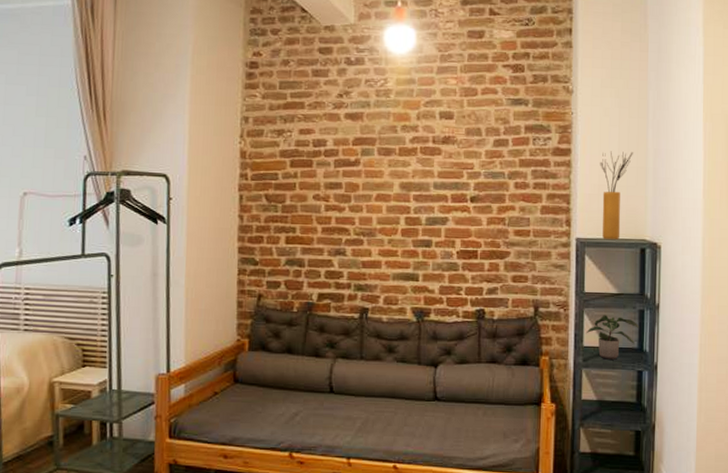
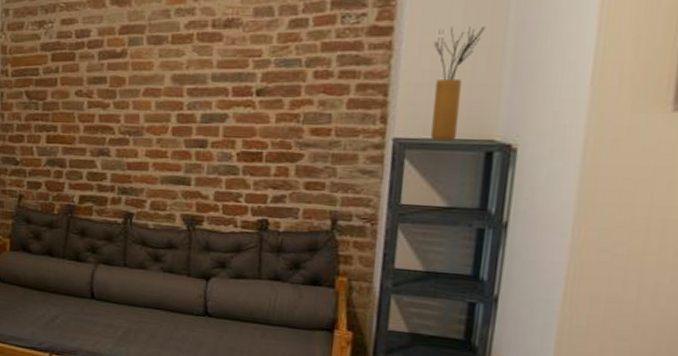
potted plant: present [586,315,640,360] -> none [399,232,476,287]

